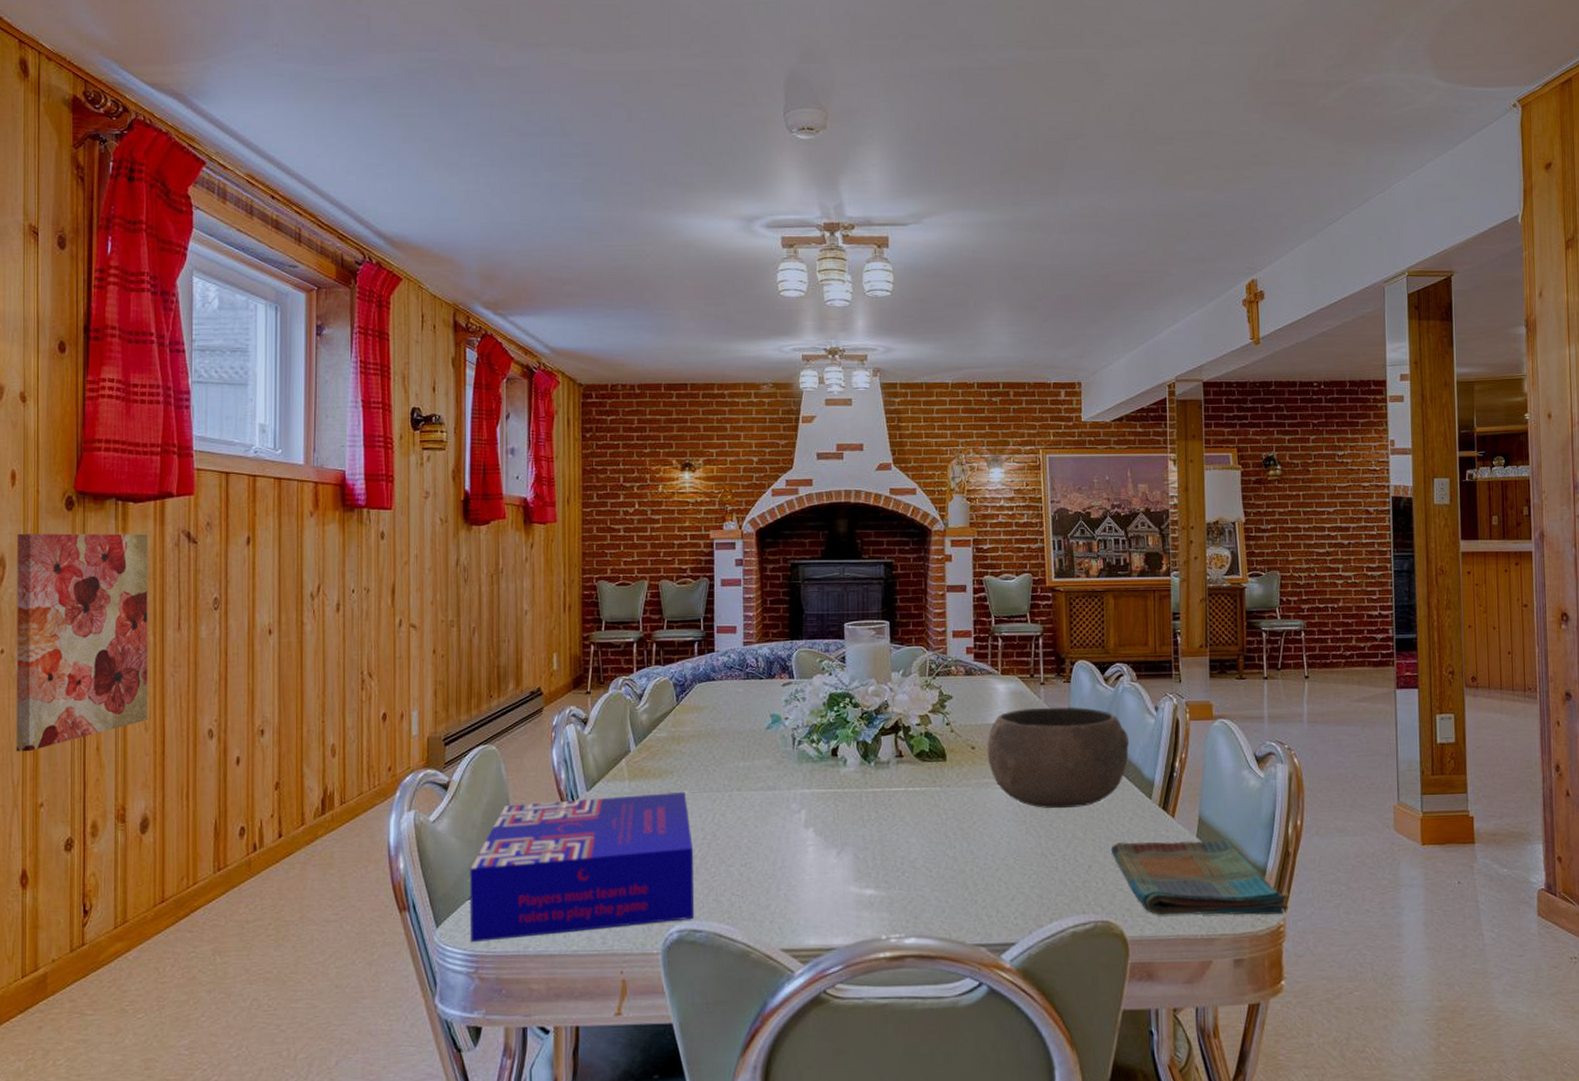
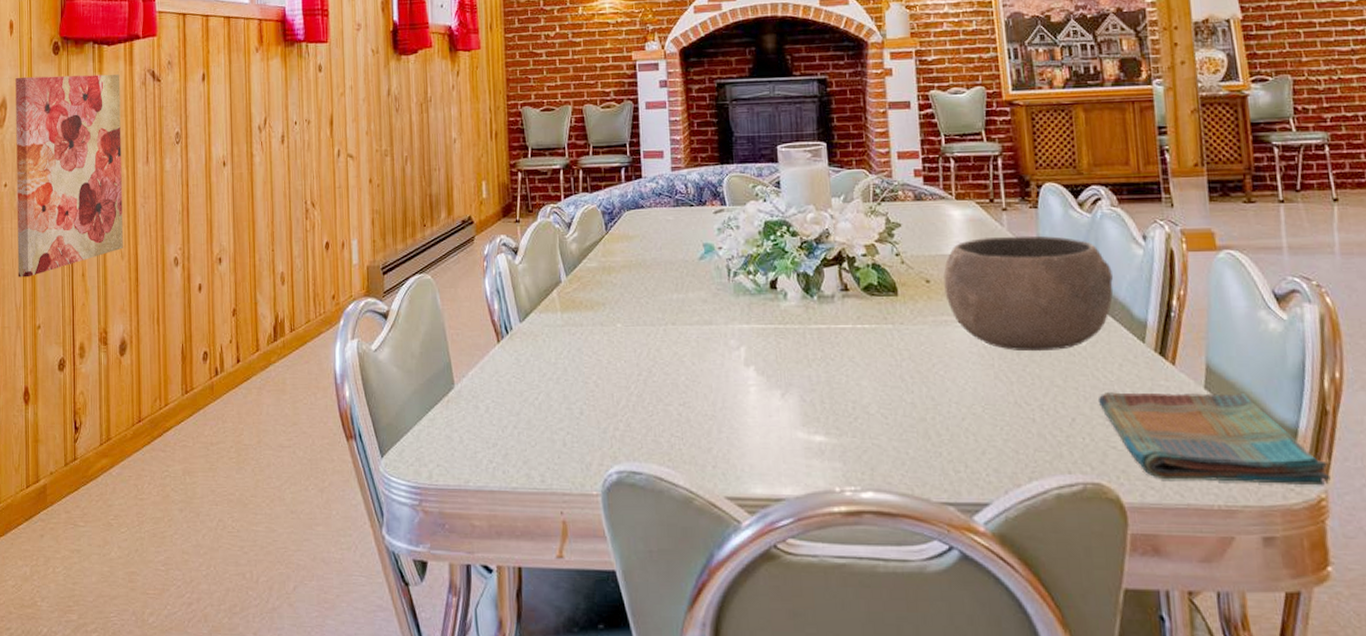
board game: present [469,791,694,943] -> none [410,324,632,475]

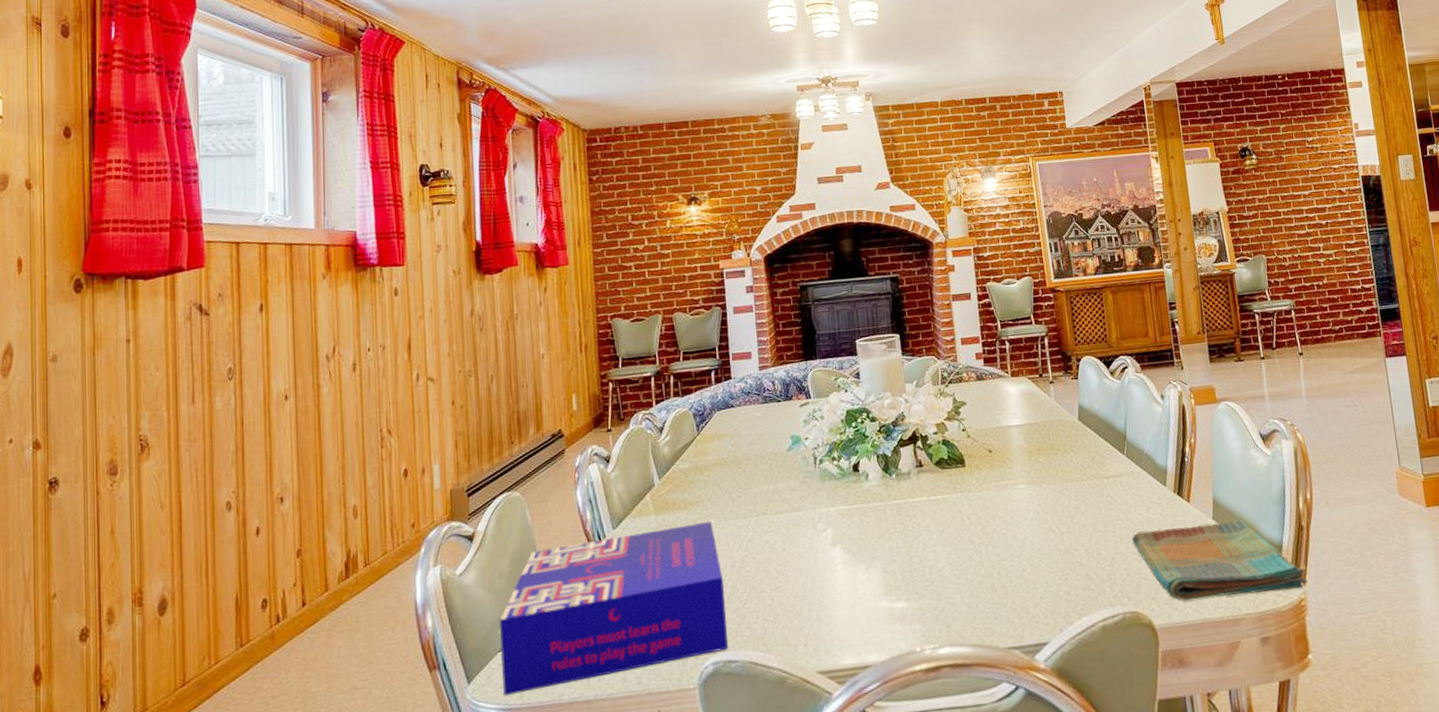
wall art: present [15,74,123,278] -> none [25,310,163,543]
board game: none [410,324,632,475] -> present [499,520,728,697]
bowl: present [943,235,1114,352] -> none [1003,402,1140,505]

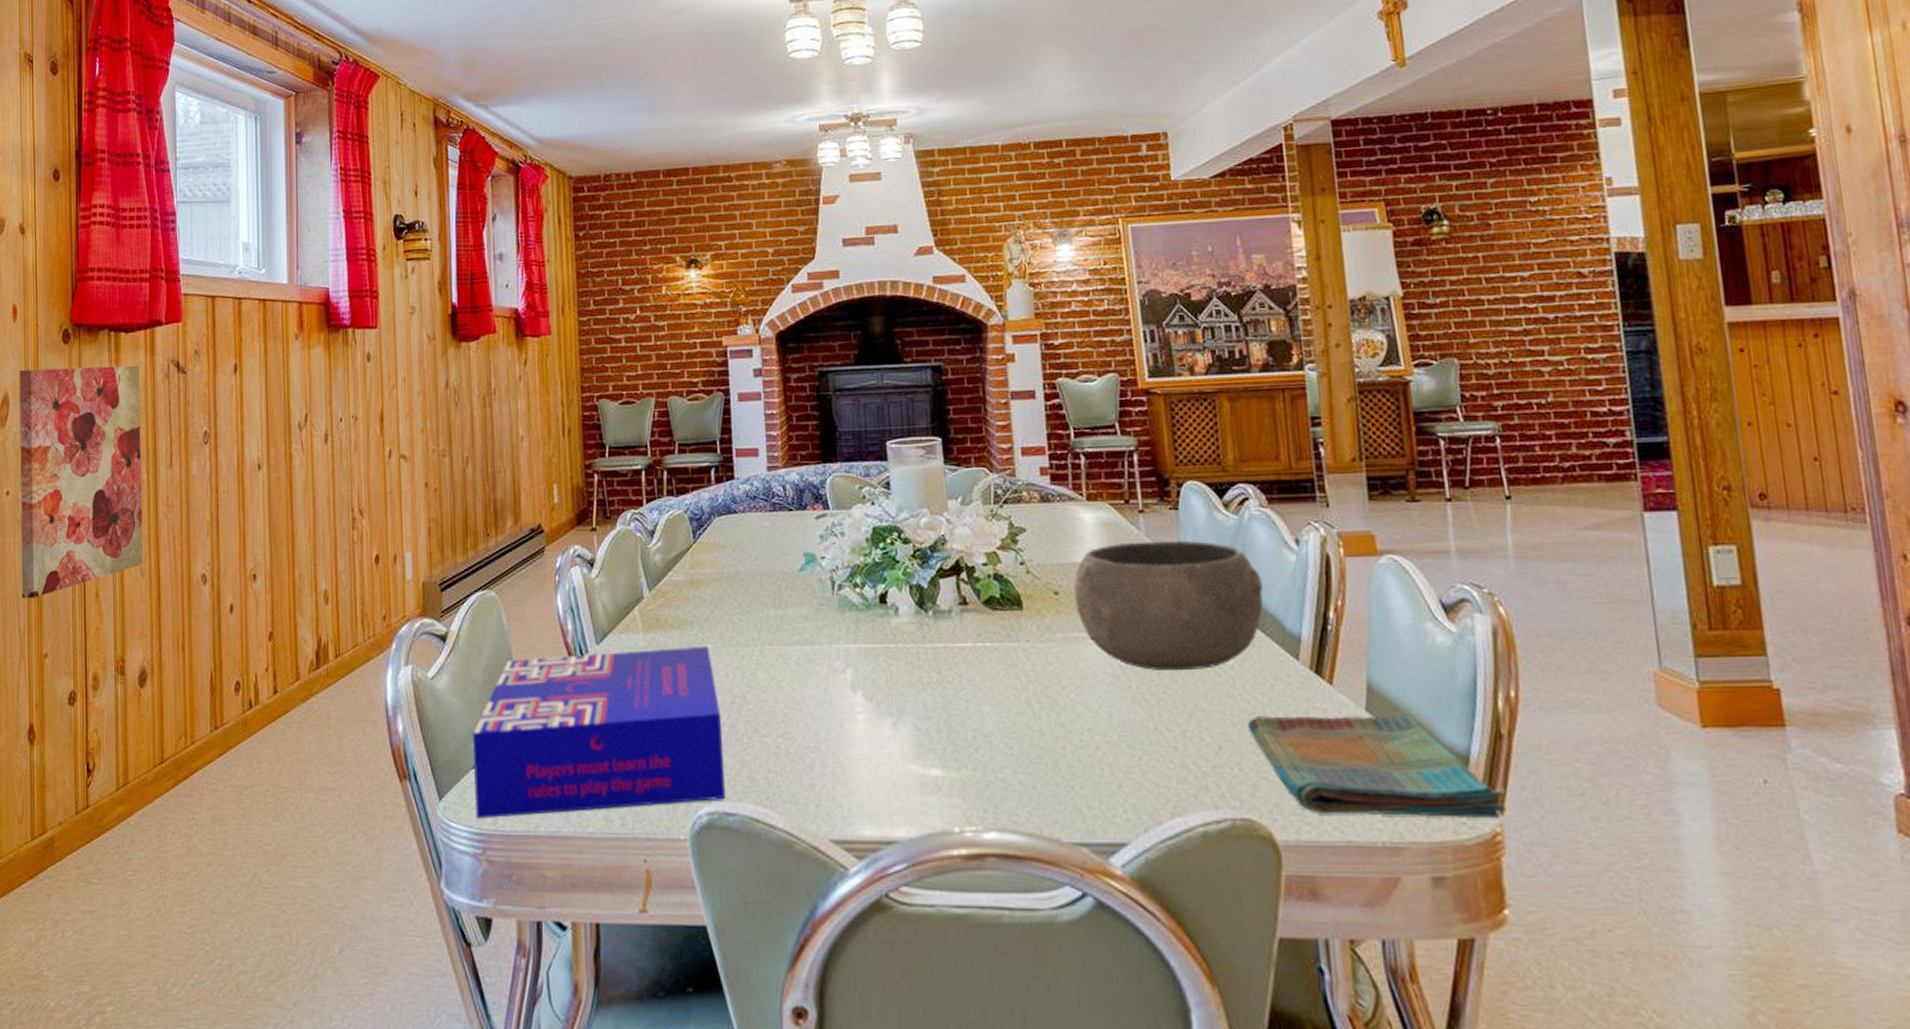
wall art: none [25,310,163,543] -> present [19,365,143,599]
bowl: none [1003,402,1140,505] -> present [1073,540,1264,671]

